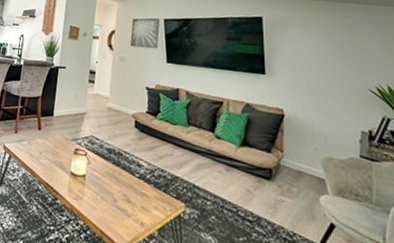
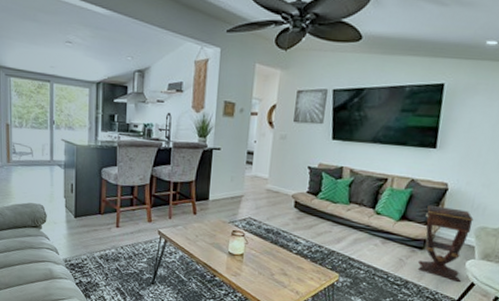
side table: none [267,130,318,222] -> present [417,204,474,282]

